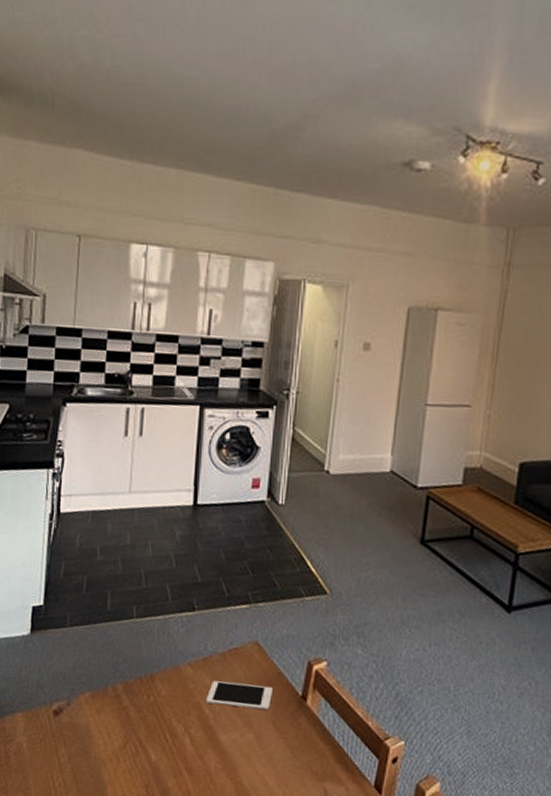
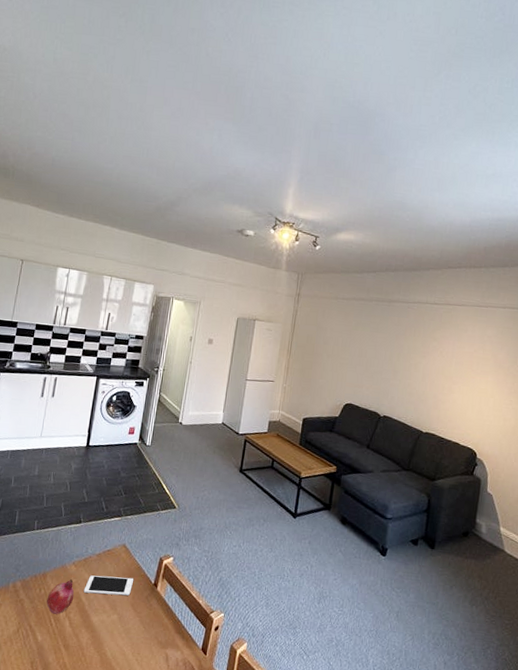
fruit: none [158,684,194,729] -> present [46,579,75,614]

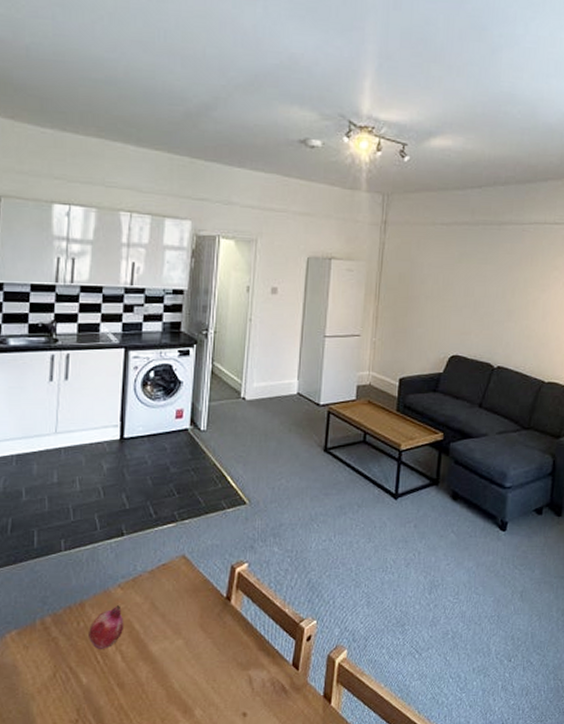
cell phone: present [83,575,133,596] -> none [136,594,199,619]

